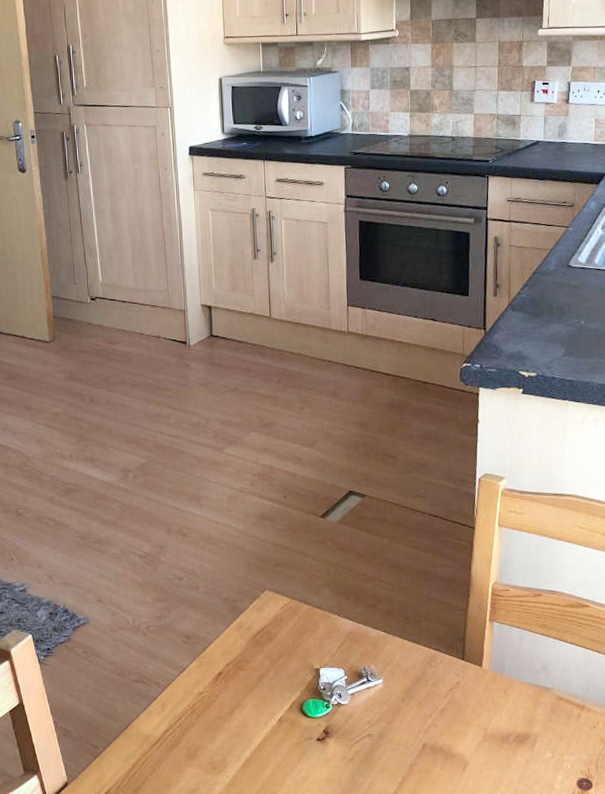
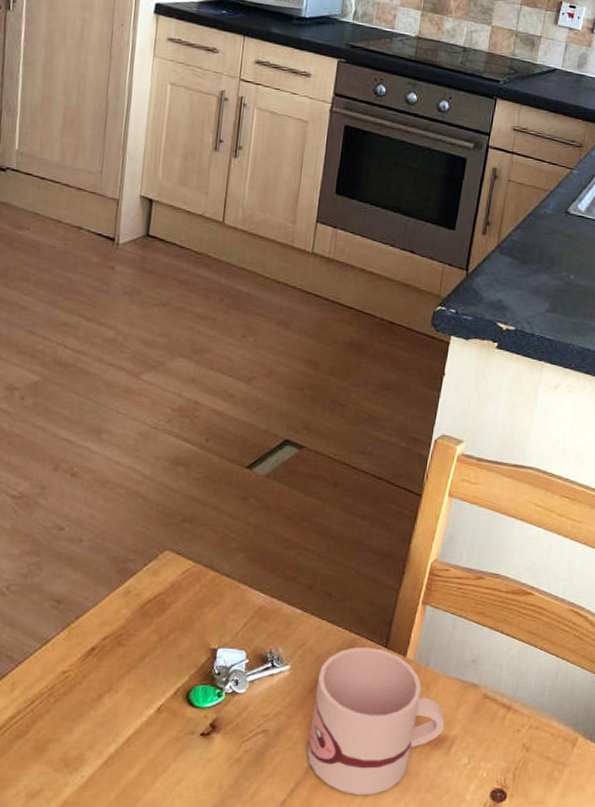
mug: none [407,660,526,787] -> present [307,647,445,796]

